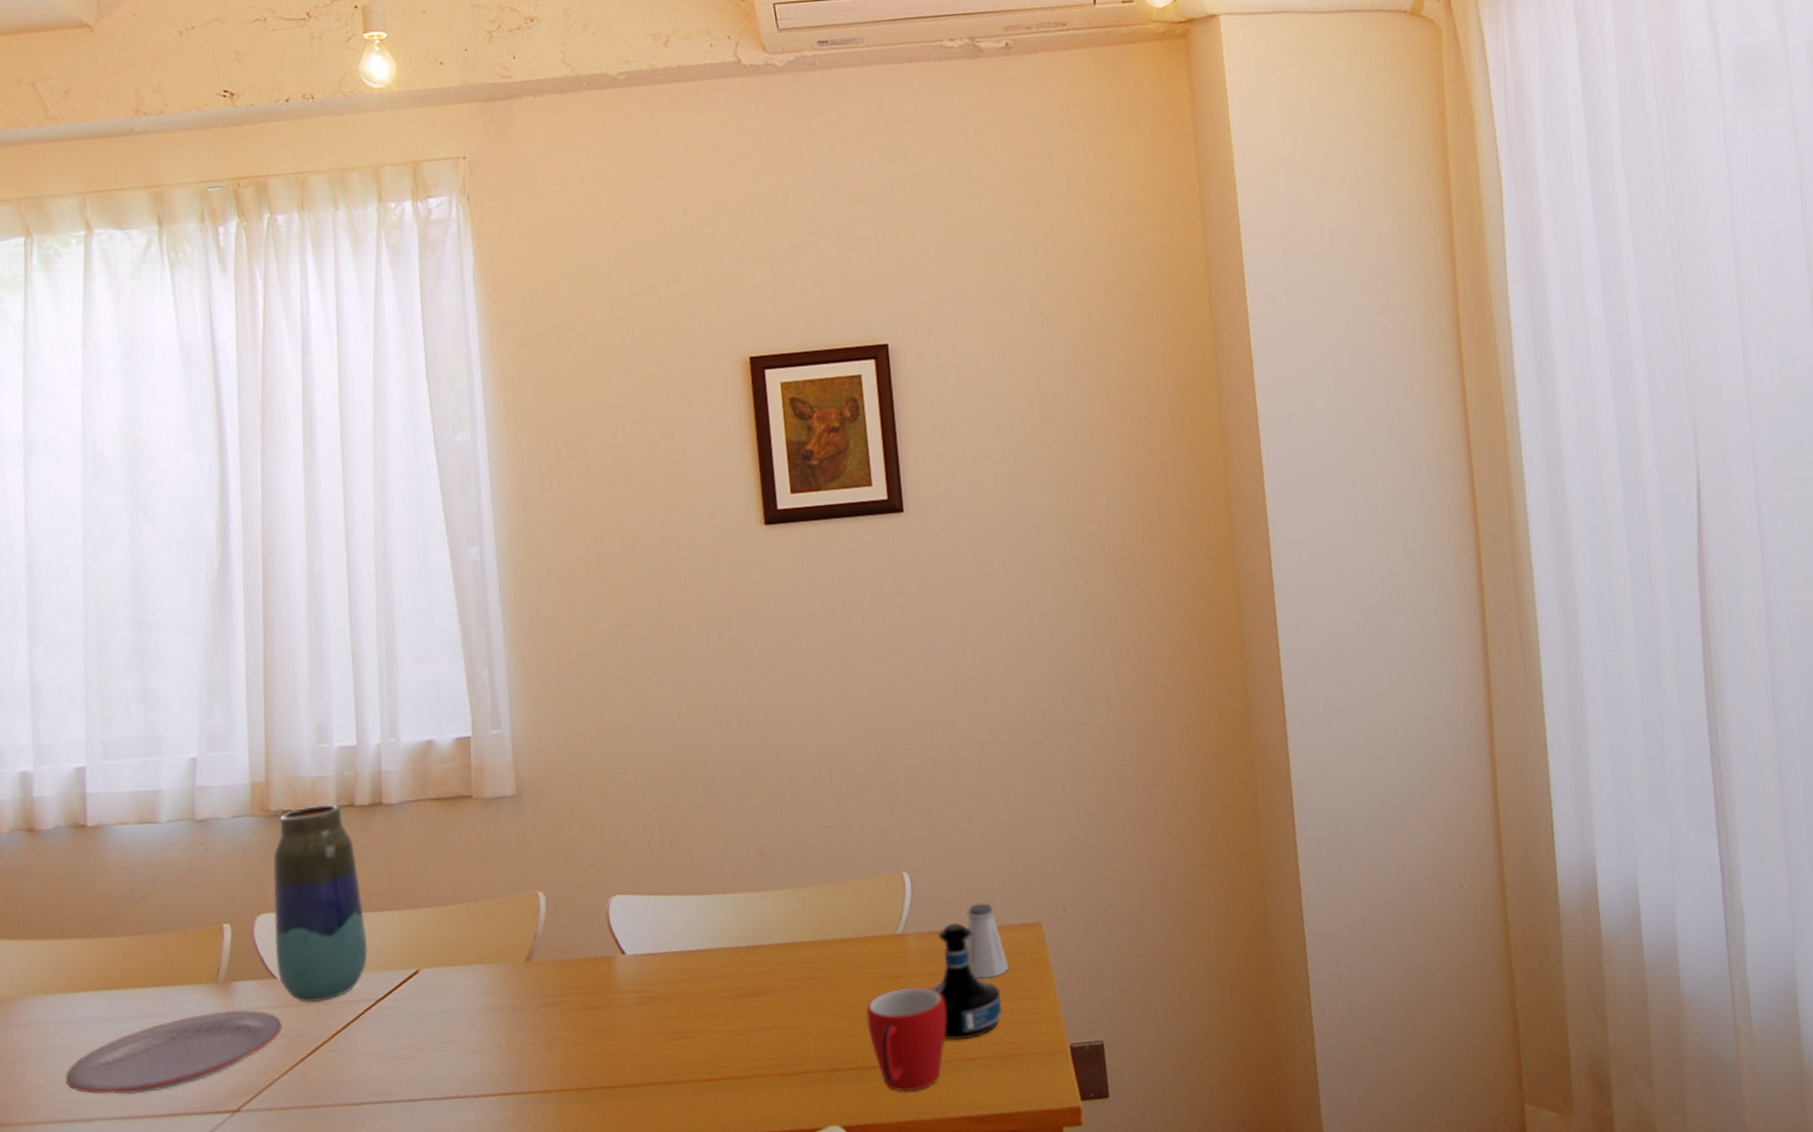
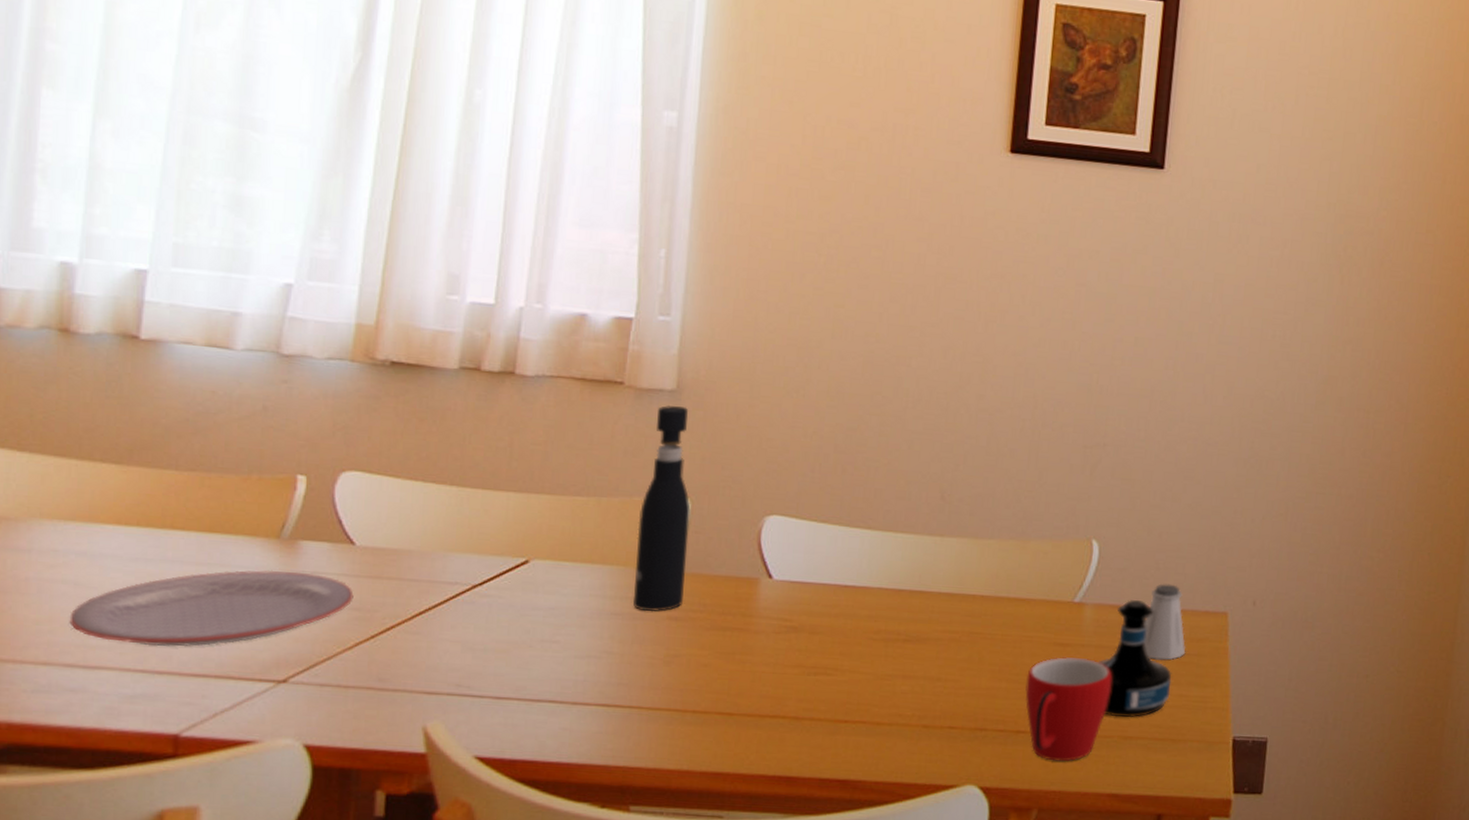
vase: present [272,804,368,1003] -> none [356,361,474,578]
pepper grinder: none [503,809,553,1002] -> present [632,405,691,612]

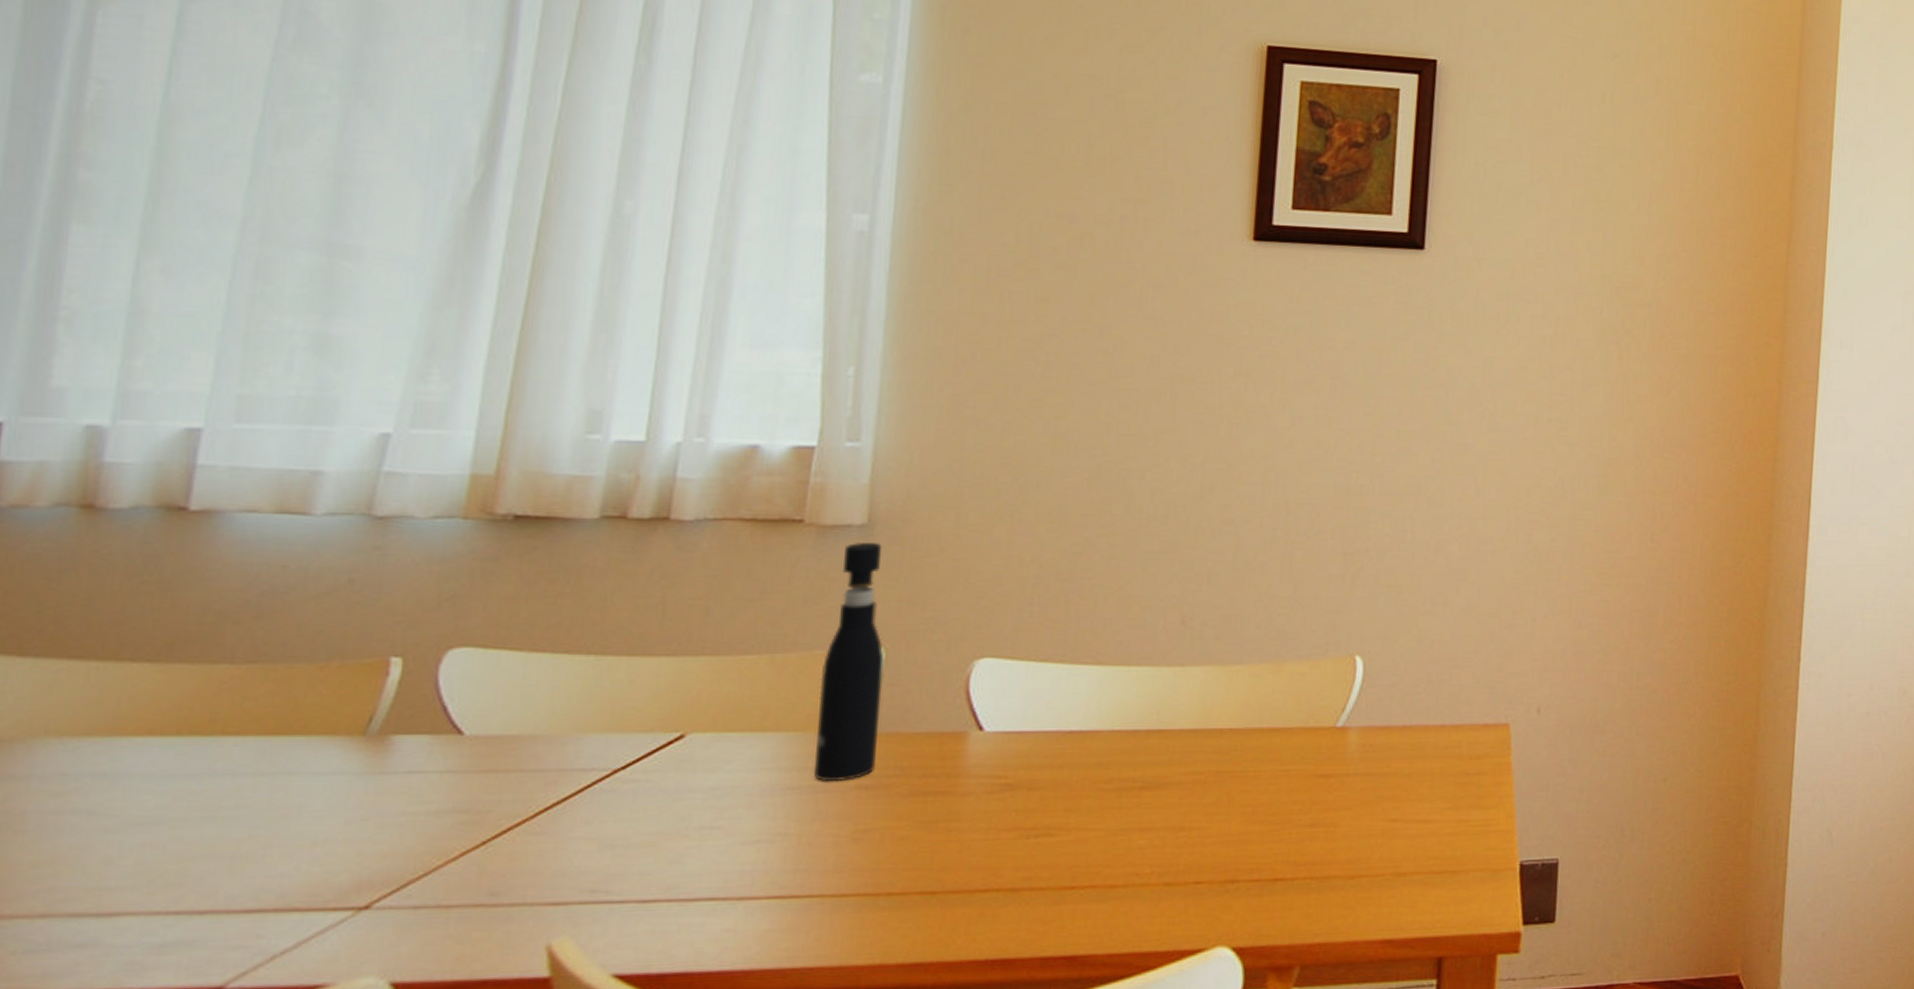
plate: present [69,570,354,647] -> none [79,773,460,881]
mug: present [1025,657,1112,762] -> none [1283,789,1381,909]
tequila bottle: present [1098,600,1172,717] -> none [1366,719,1450,851]
saltshaker: present [1143,583,1186,660] -> none [1416,698,1464,783]

